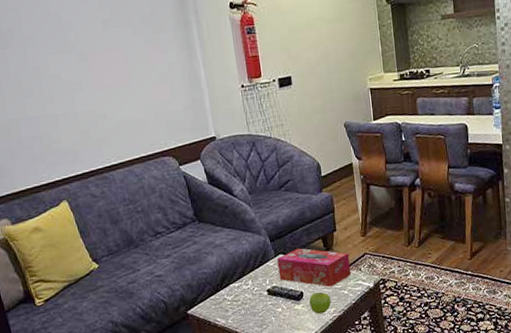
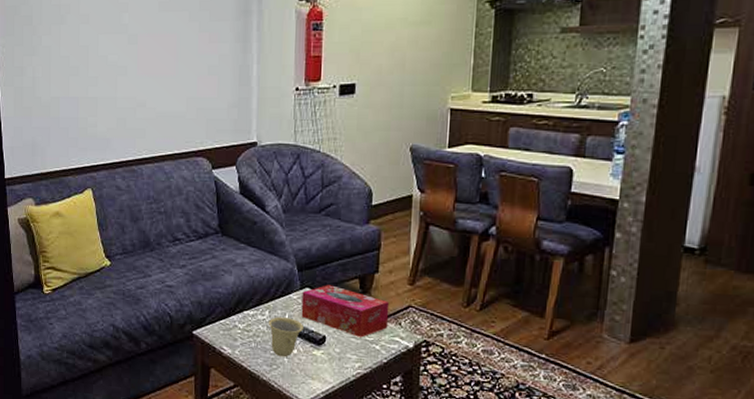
cup: none [252,282,283,317] -> present [268,317,303,358]
fruit: present [309,292,331,314] -> none [330,340,358,367]

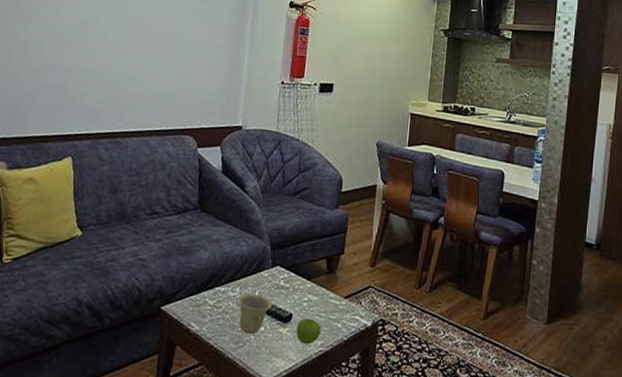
tissue box: present [301,285,390,338] -> none [270,264,352,316]
fruit: none [330,340,358,367] -> present [296,318,321,344]

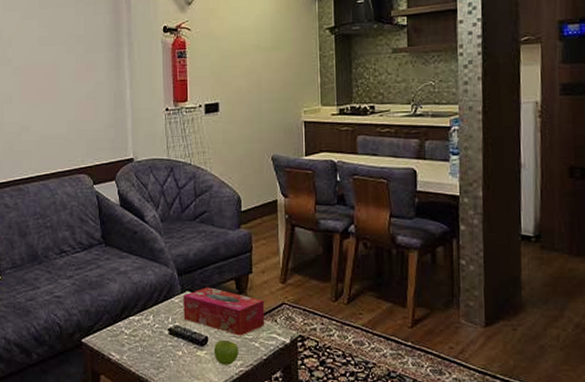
cup: present [238,294,272,335] -> none [153,321,186,360]
tissue box: none [270,264,352,316] -> present [183,287,265,336]

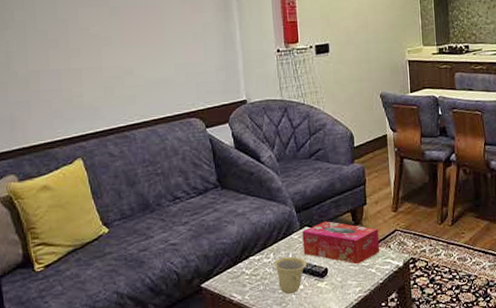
cup: none [153,321,186,360] -> present [273,256,307,295]
fruit: present [213,339,239,365] -> none [333,269,357,293]

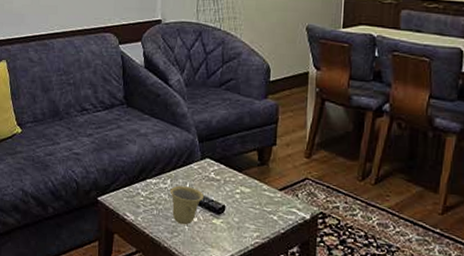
tissue box: present [302,221,380,264] -> none [201,156,287,208]

